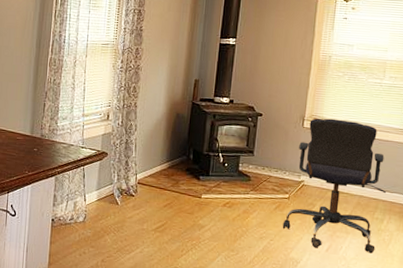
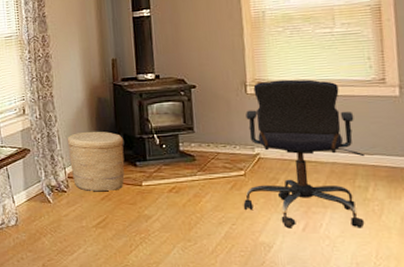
woven basket: none [142,143,193,200] -> present [67,131,125,192]

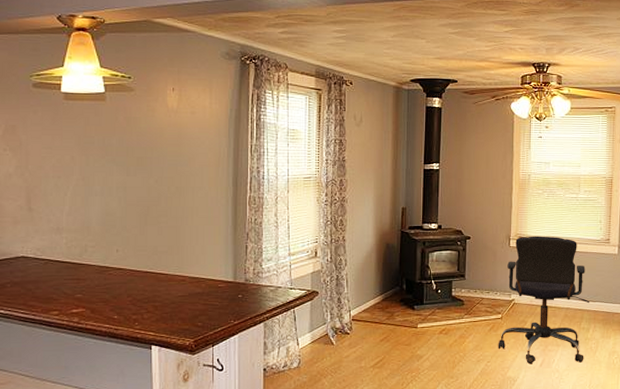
woven basket: present [67,131,125,192] -> none [354,275,406,334]

